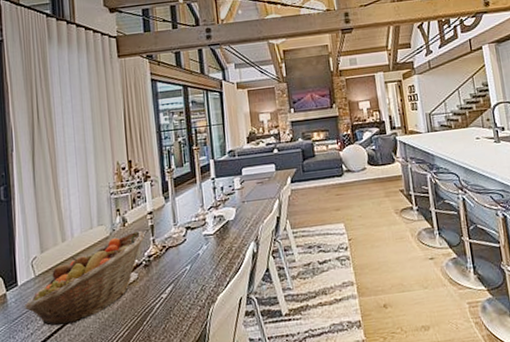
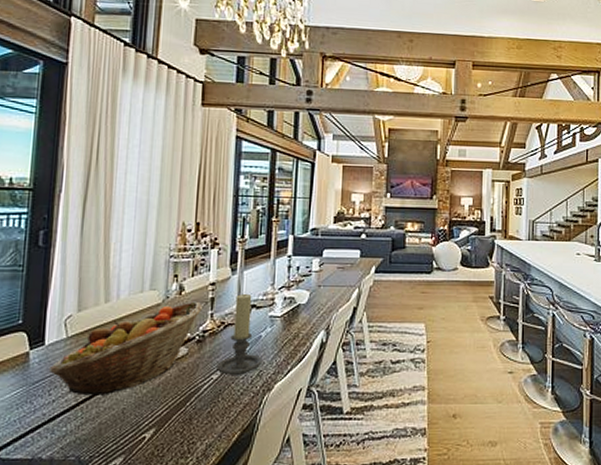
candle holder: none [164,217,203,293] -> present [216,293,262,375]

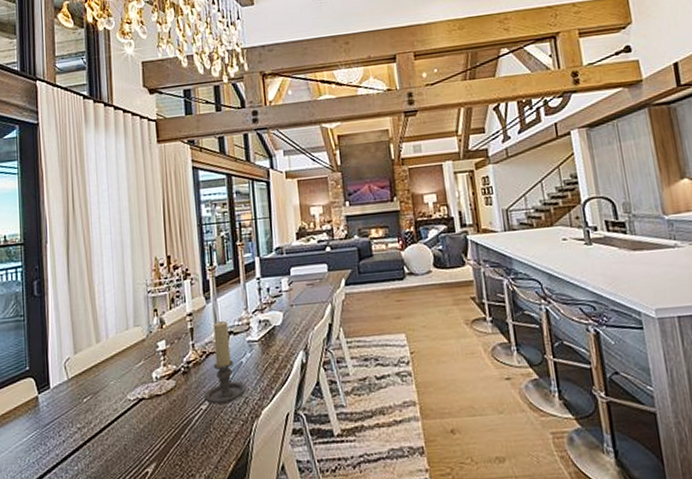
fruit basket: present [48,301,202,396] -> none [56,333,183,435]

